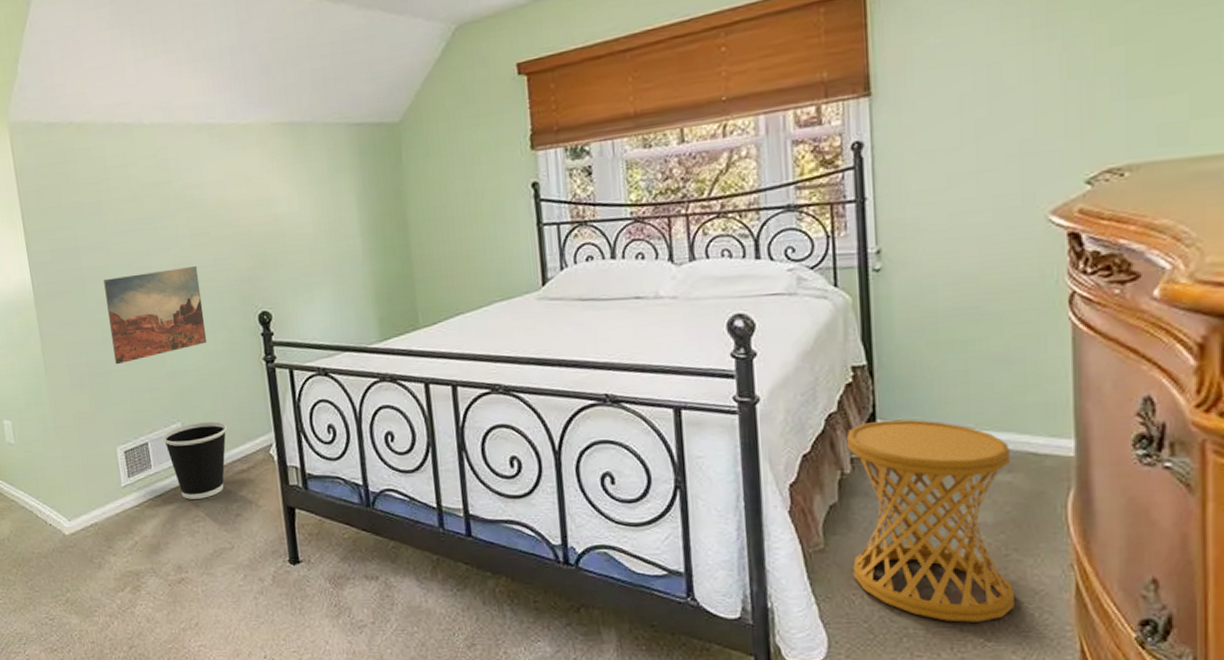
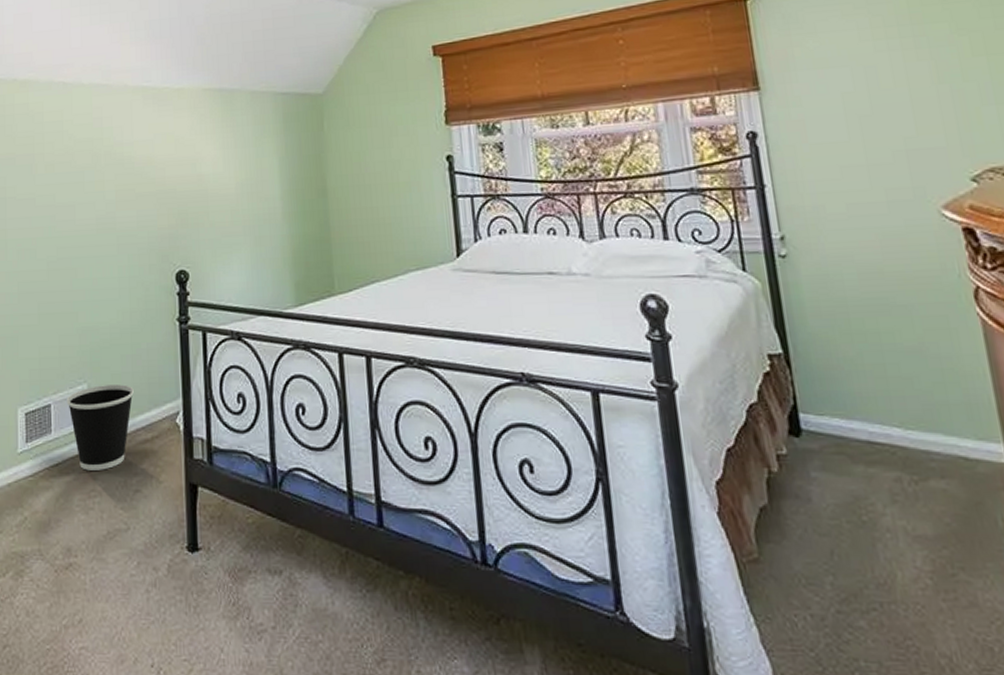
wall art: present [104,266,208,365] -> none [26,222,123,319]
side table: present [846,419,1014,623] -> none [770,414,971,656]

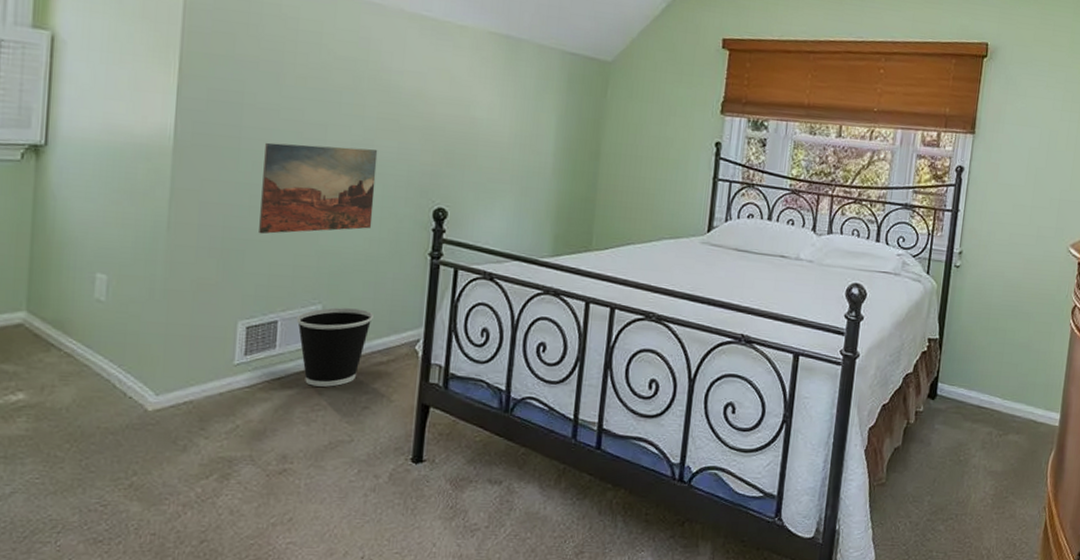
wall art: none [26,222,123,319] -> present [259,142,378,234]

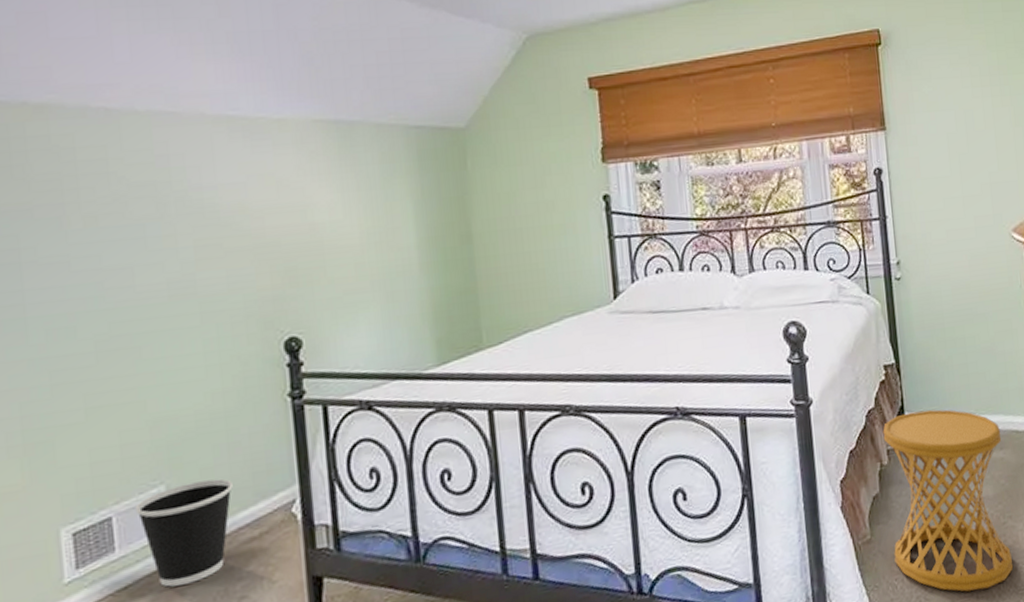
wall art: present [259,142,378,234] -> none [58,285,211,416]
side table: none [902,383,1021,549] -> present [883,409,1013,592]

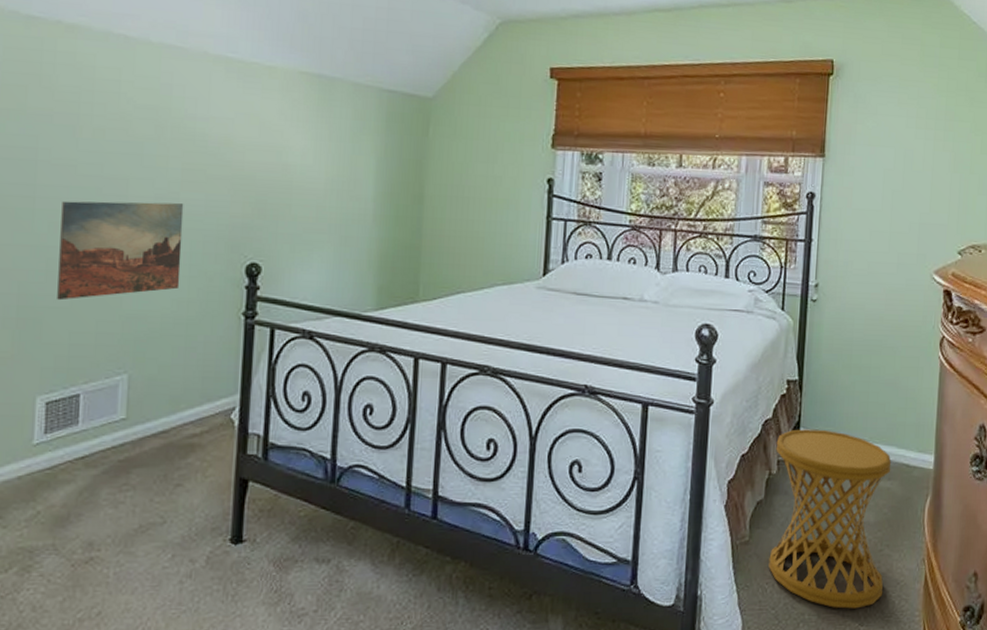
wall art: none [58,285,211,416] -> present [57,201,184,301]
wastebasket: present [135,478,233,587] -> none [100,376,184,464]

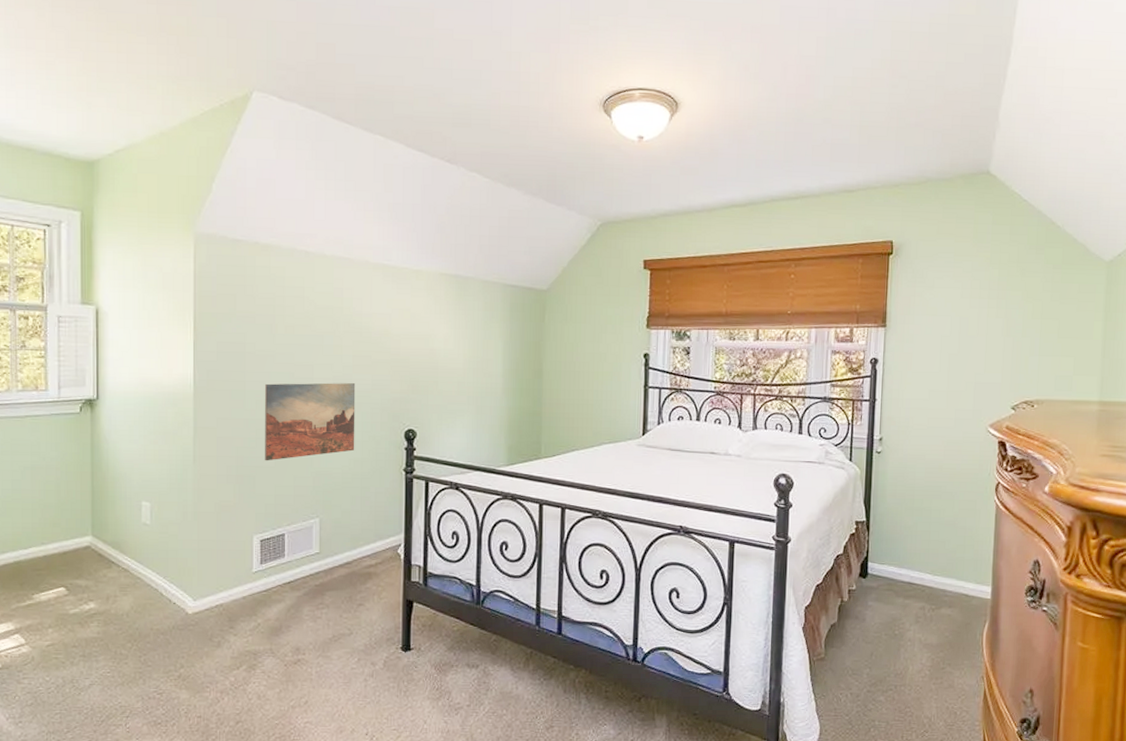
side table: present [768,429,892,609] -> none [842,563,952,718]

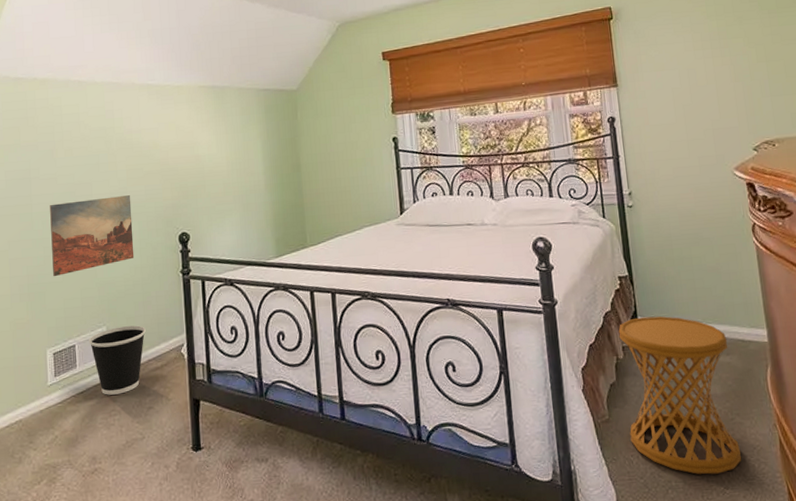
wastebasket: none [299,520,361,588] -> present [89,325,146,395]
side table: none [842,563,952,718] -> present [618,316,741,475]

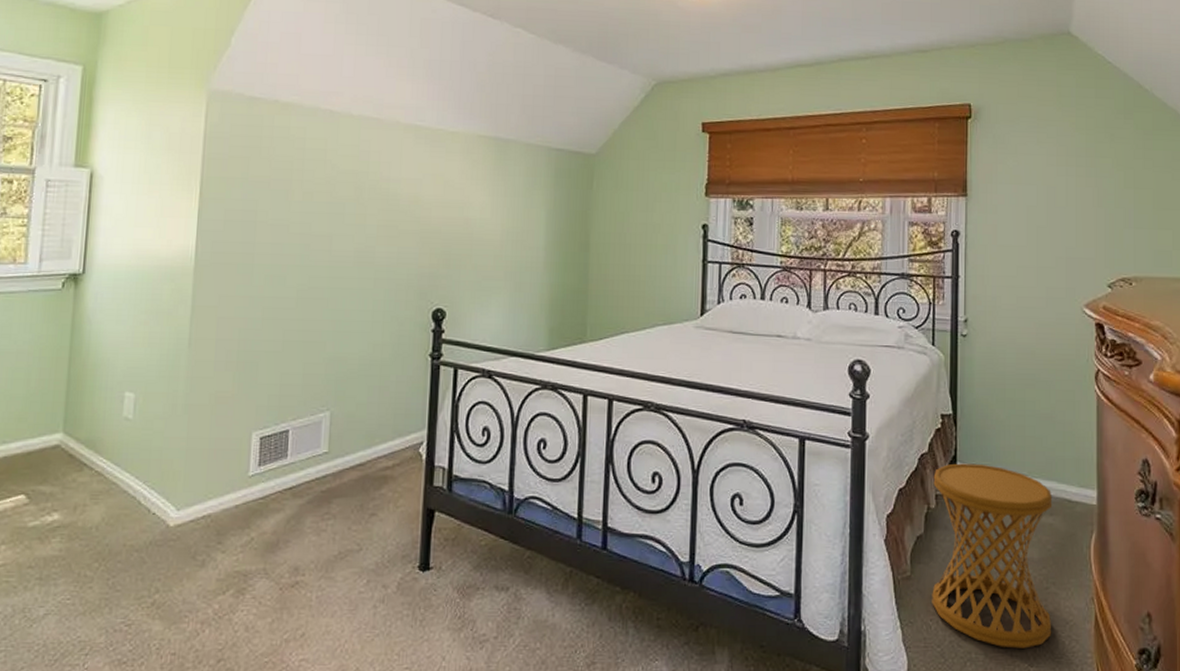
wall art: present [50,195,135,277] -> none [271,256,379,345]
wastebasket: present [89,325,146,395] -> none [306,413,378,495]

